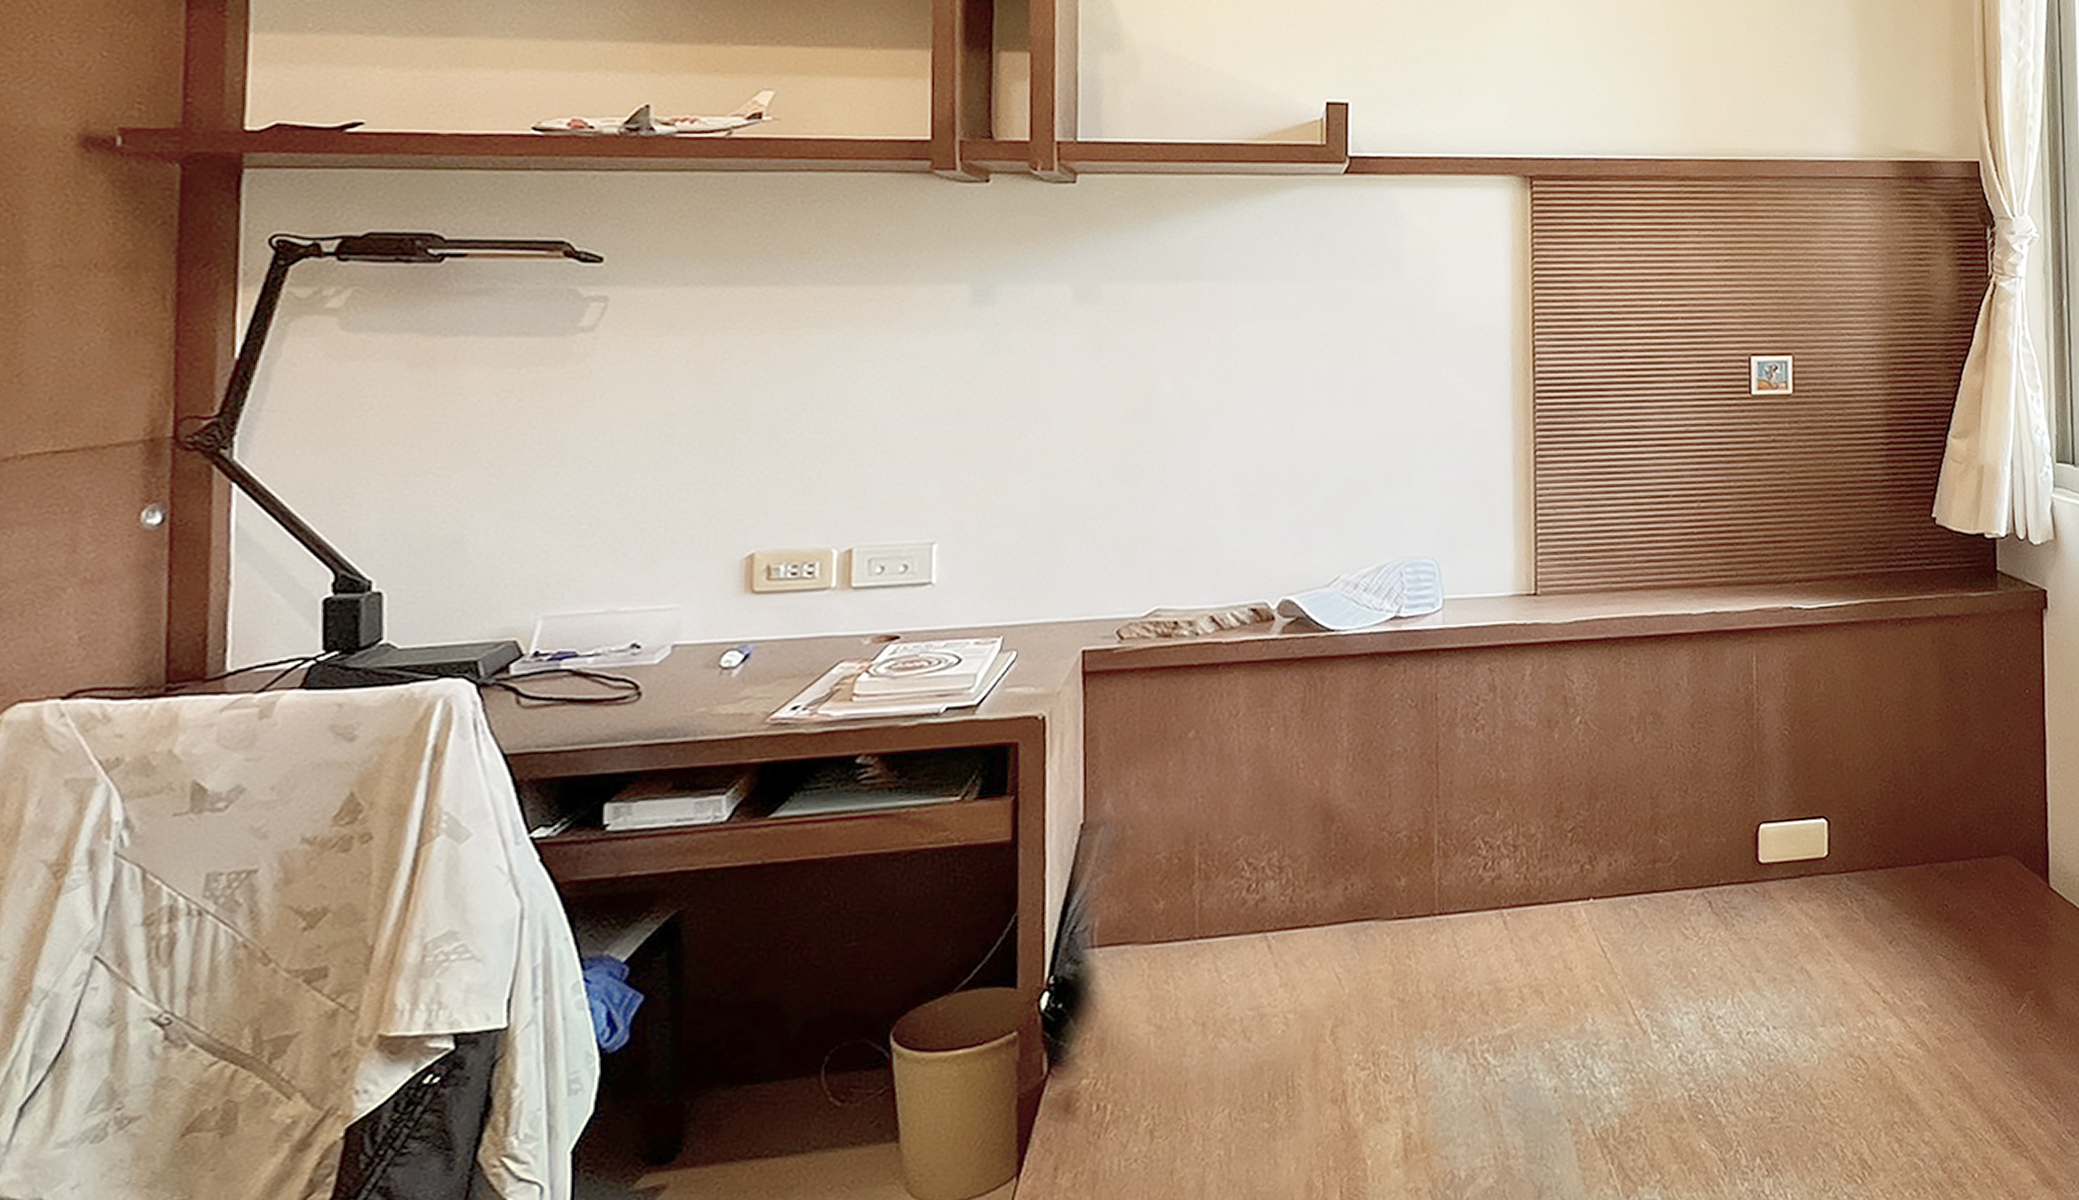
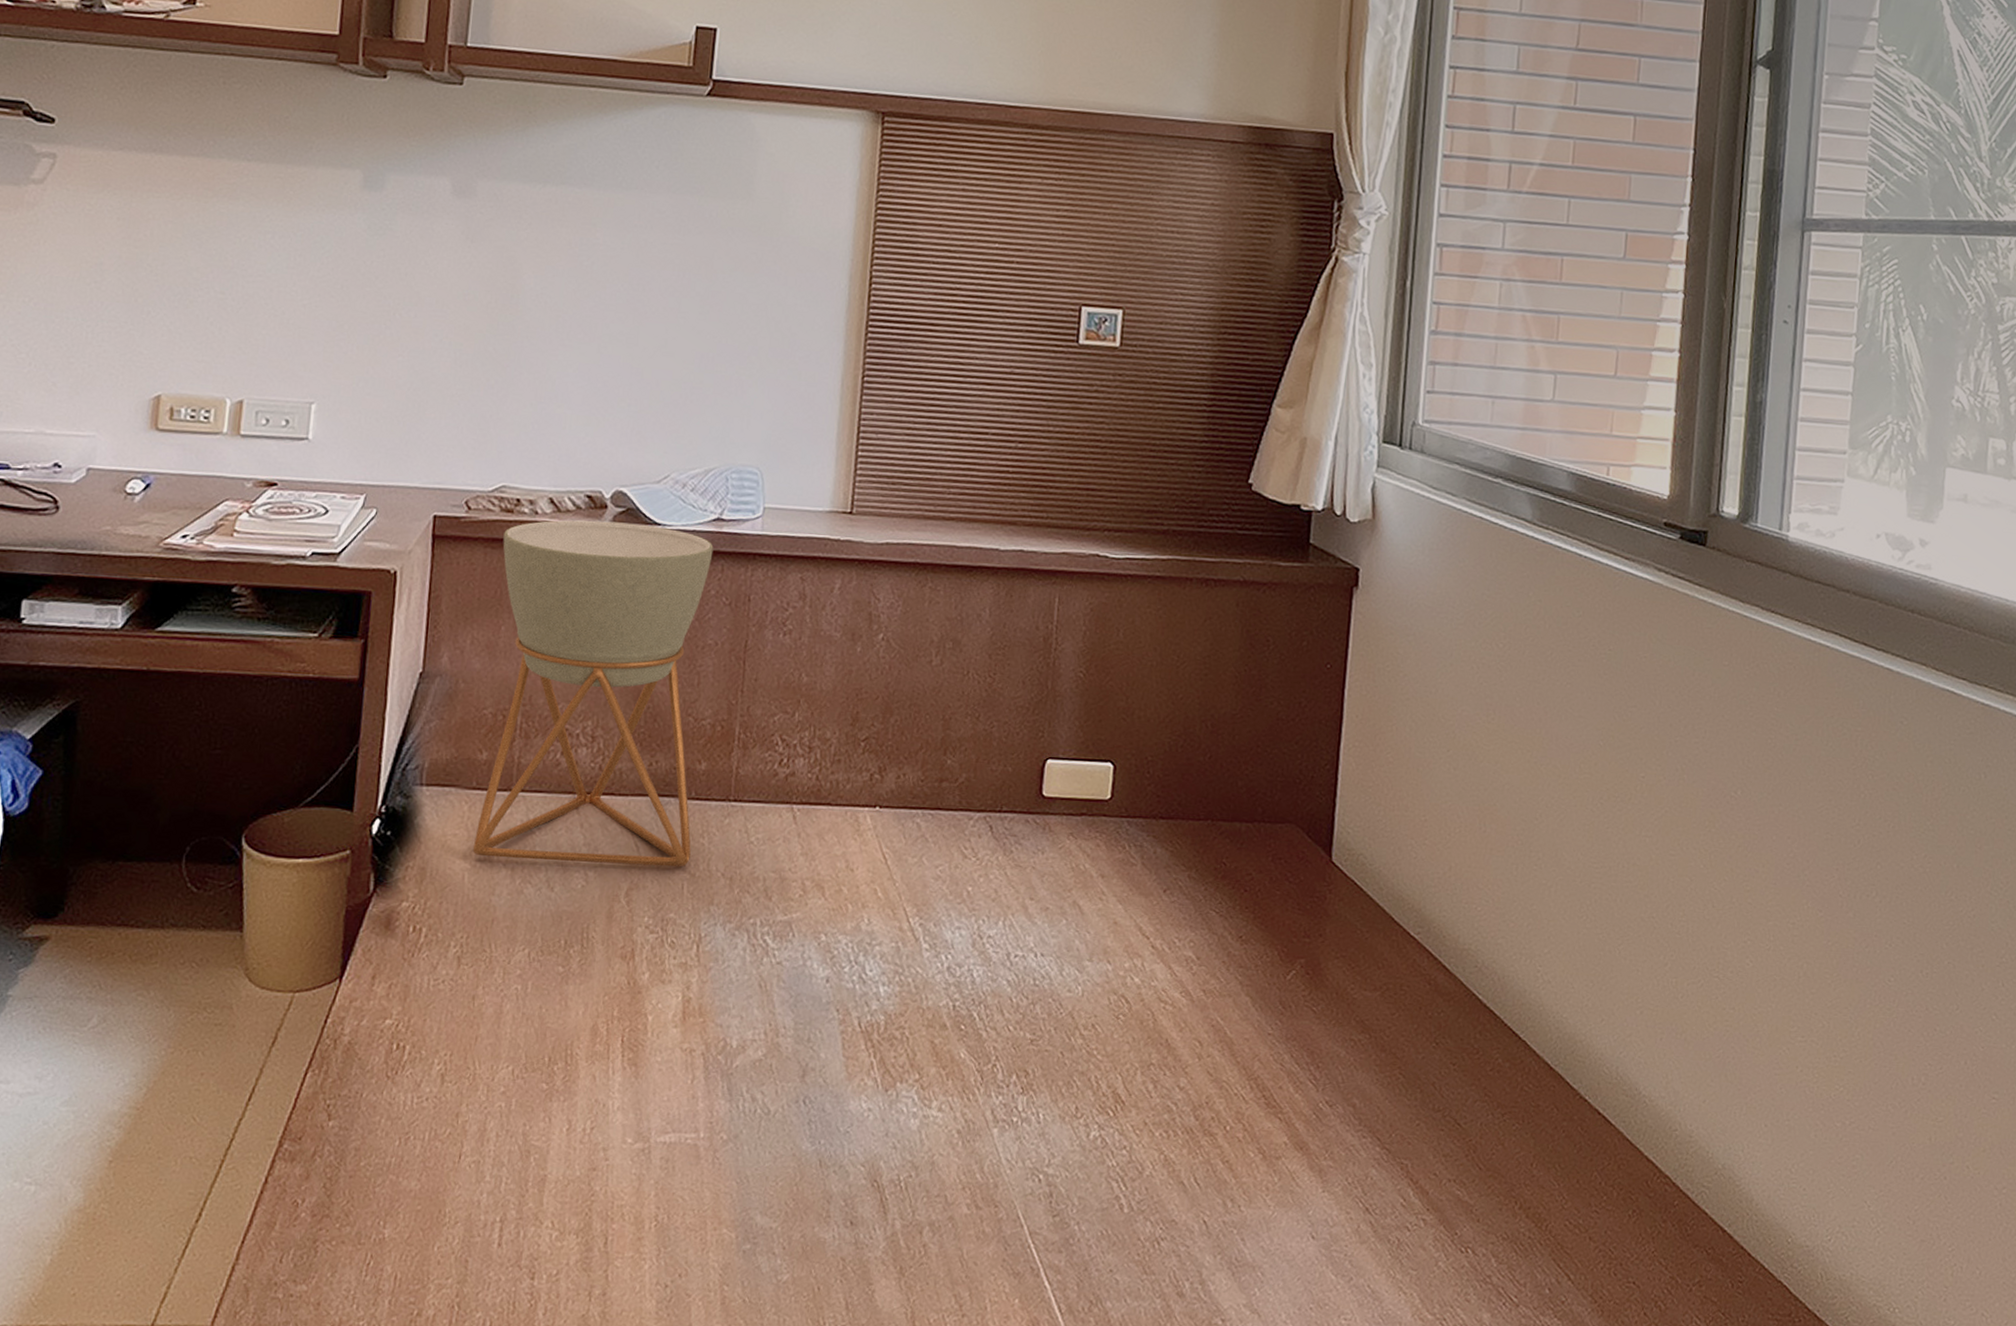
planter: none [1156,632,1397,1016] -> present [472,520,714,868]

